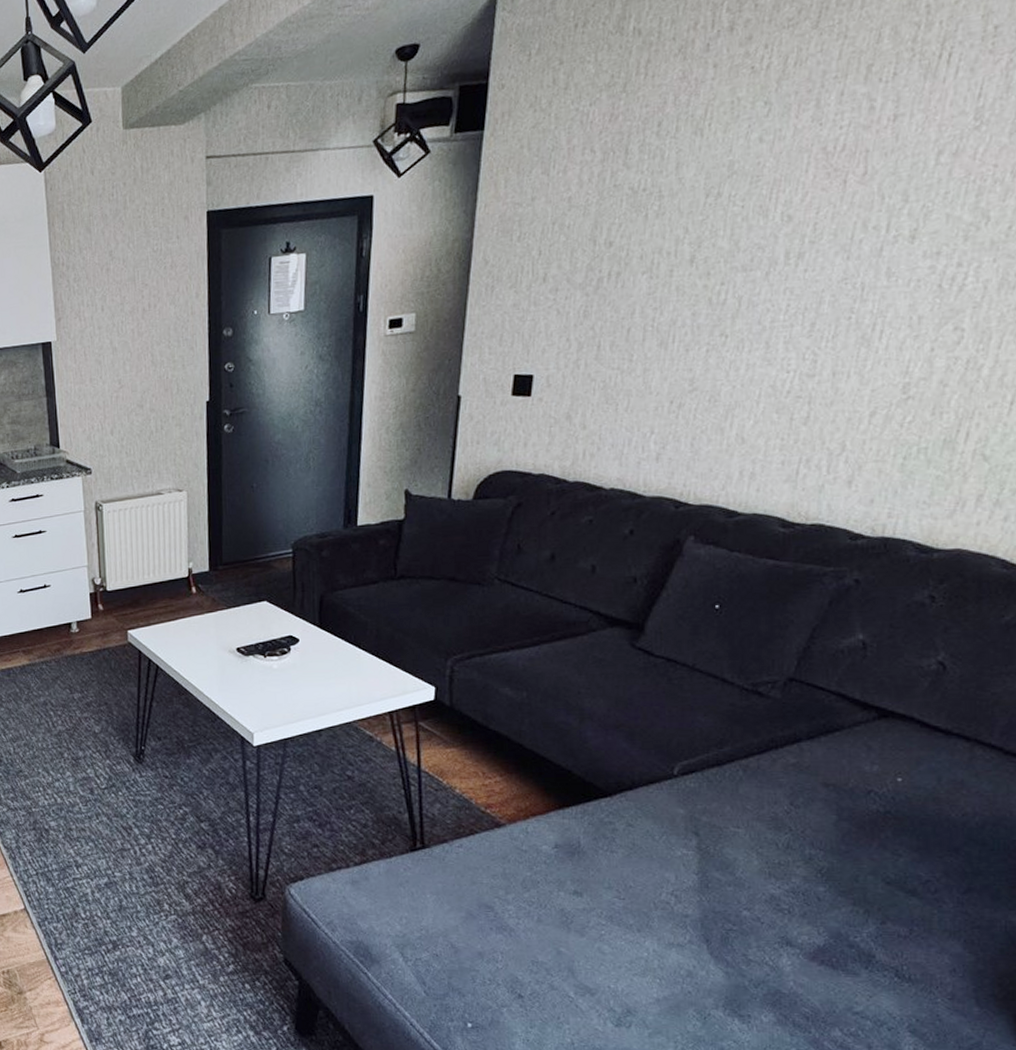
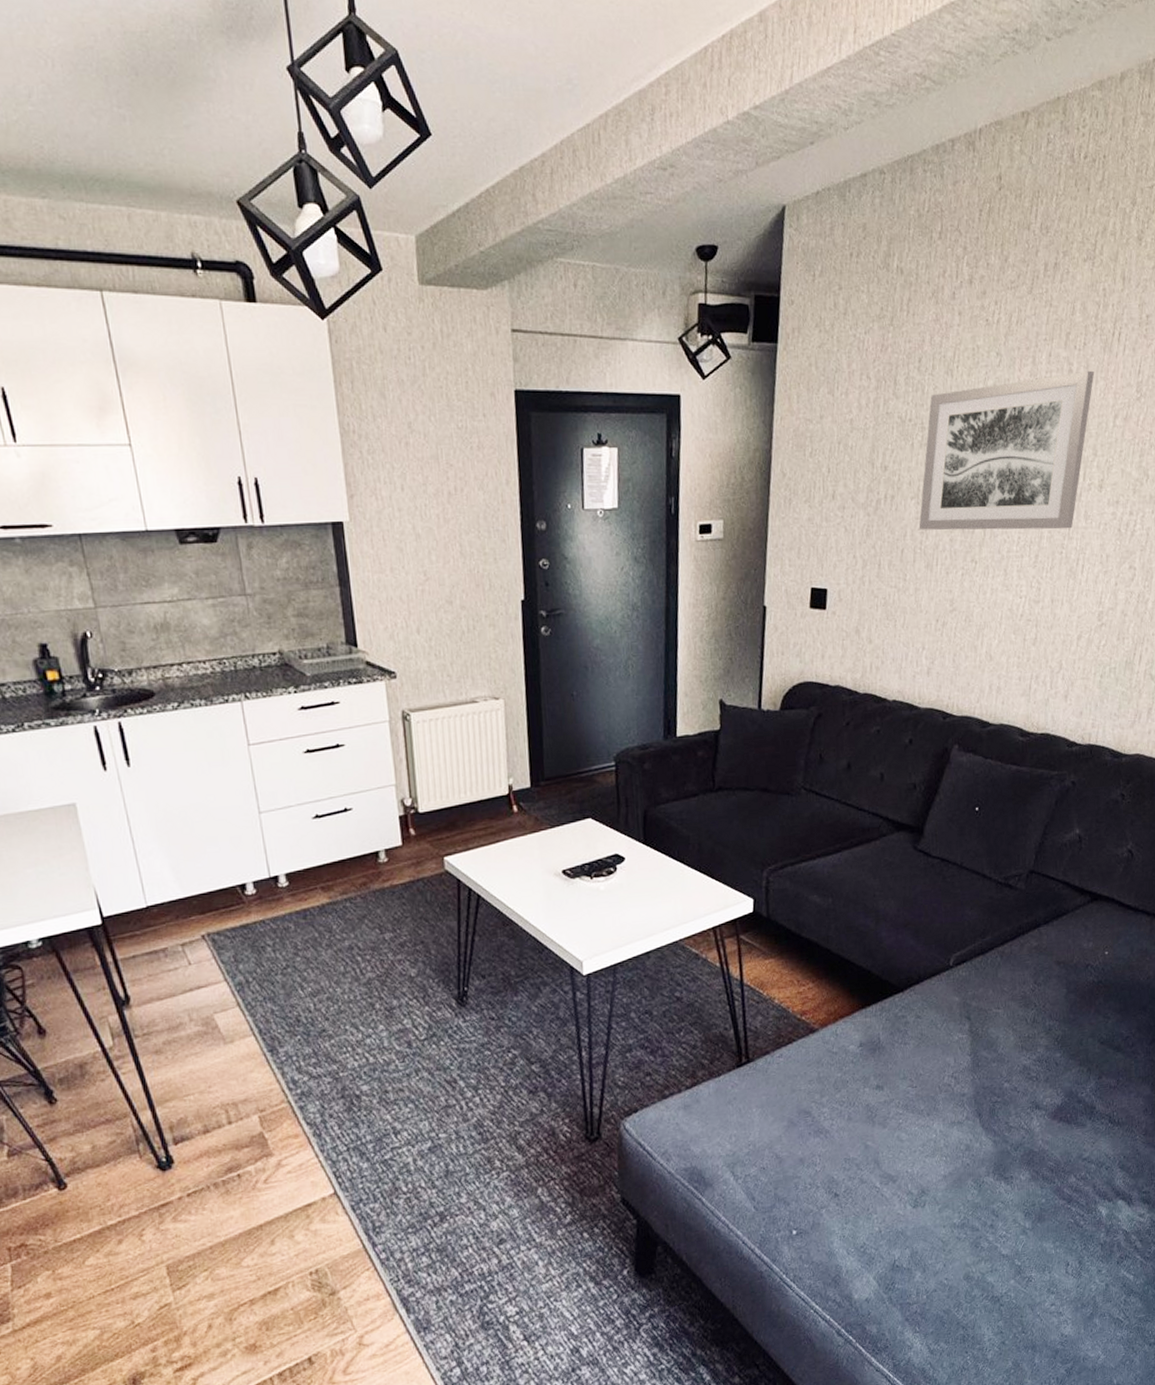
wall art: none [651,103,909,307] -> present [919,370,1095,531]

